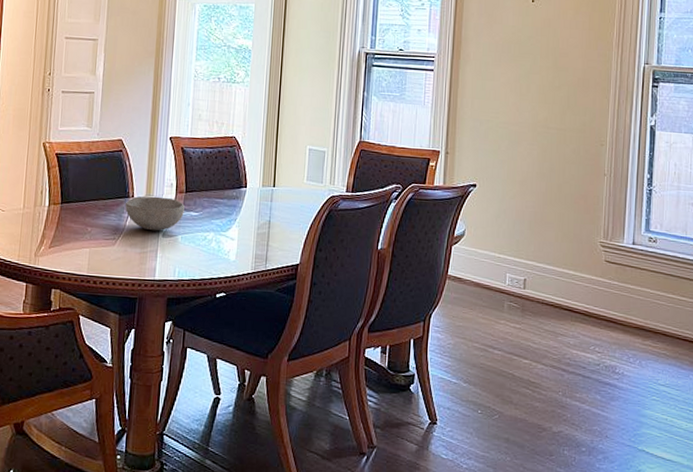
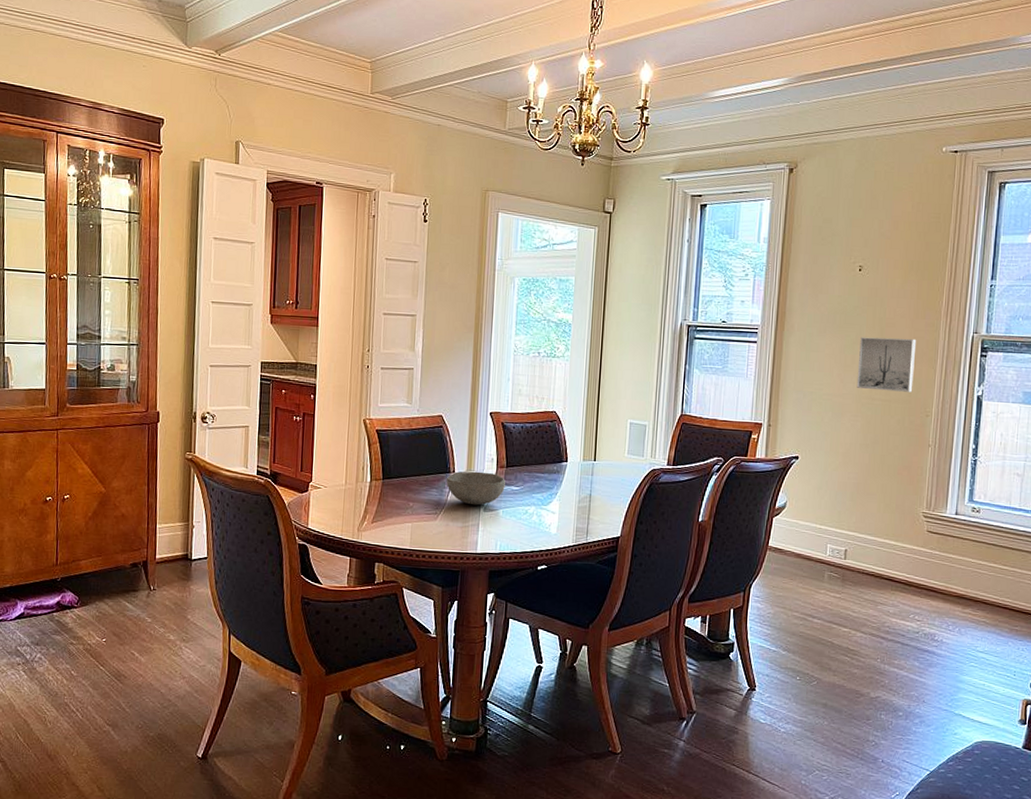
wall art: none [532,66,590,122] -> present [856,337,917,392]

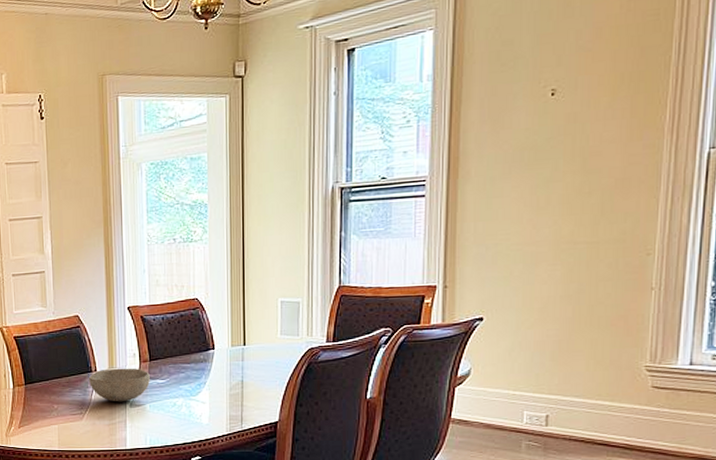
wall art: present [856,337,917,392] -> none [553,165,632,233]

